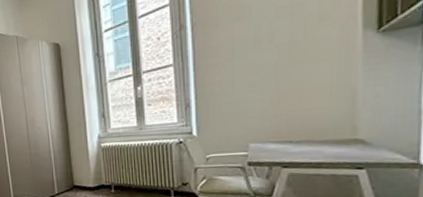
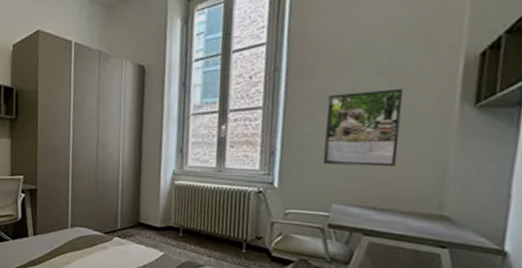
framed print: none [234,26,307,108] -> present [322,88,403,167]

